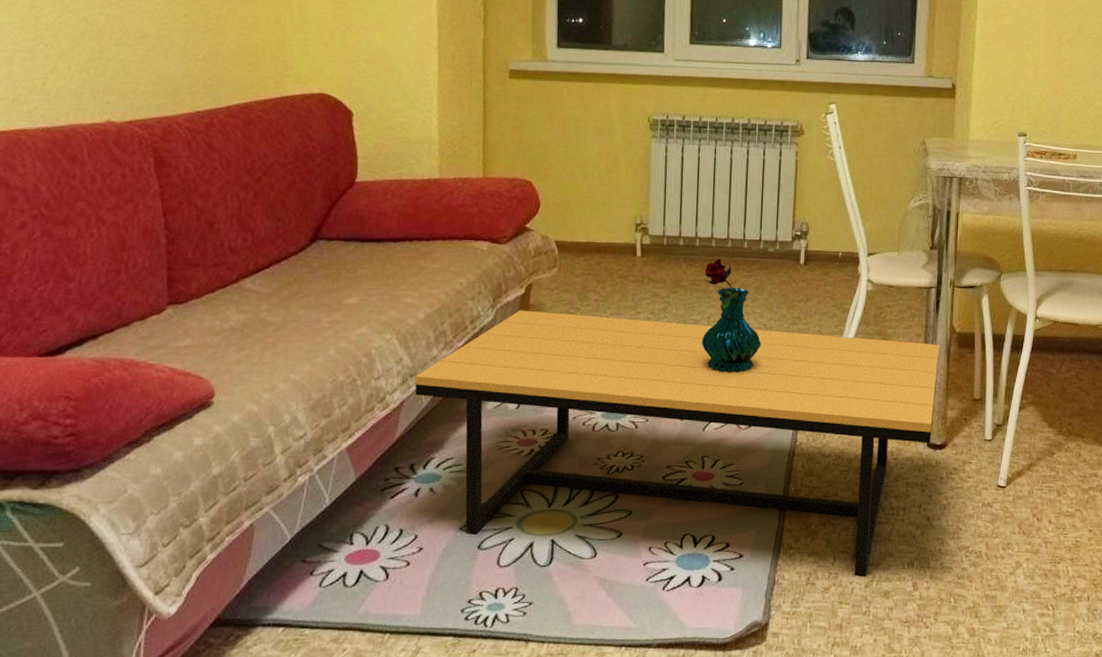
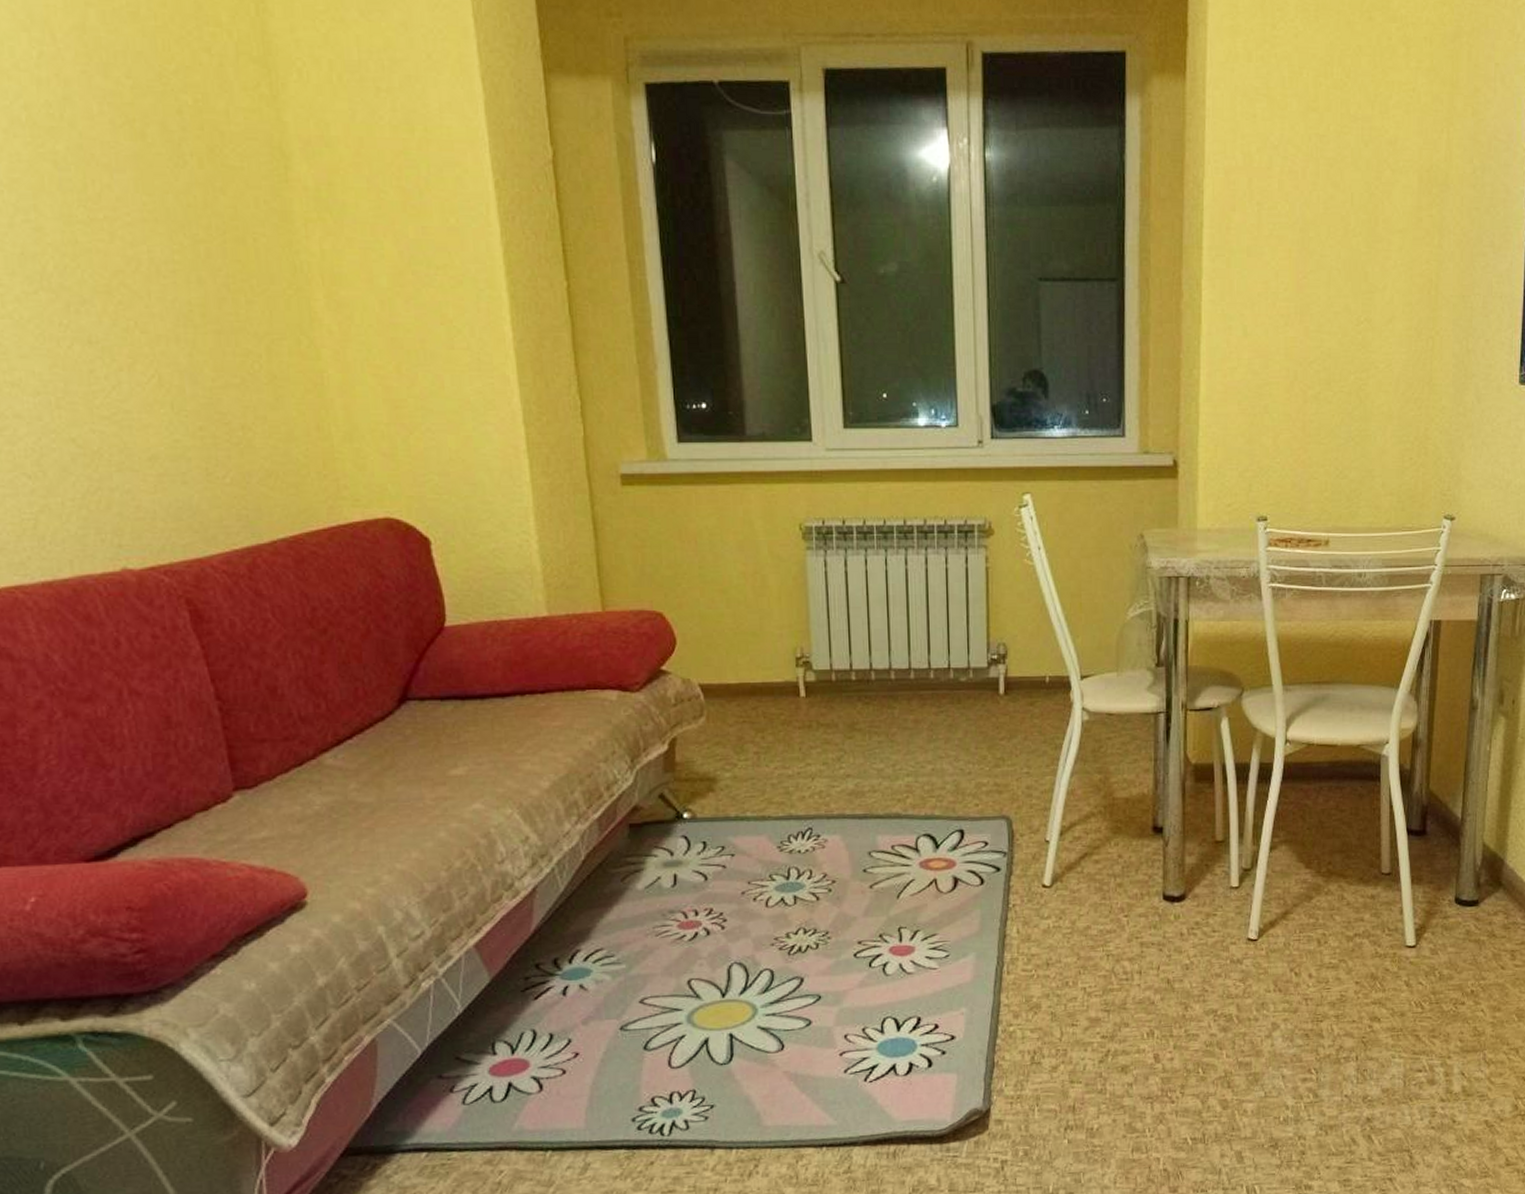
coffee table: present [415,310,939,576] -> none [546,770,1173,1051]
vase: present [701,258,762,374] -> none [884,692,960,830]

